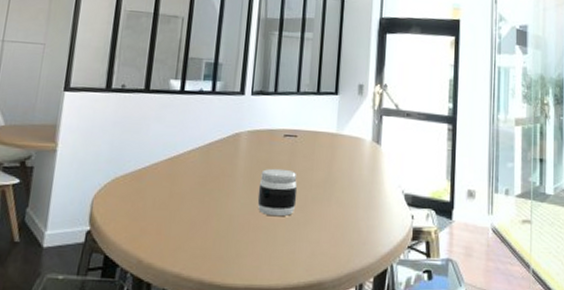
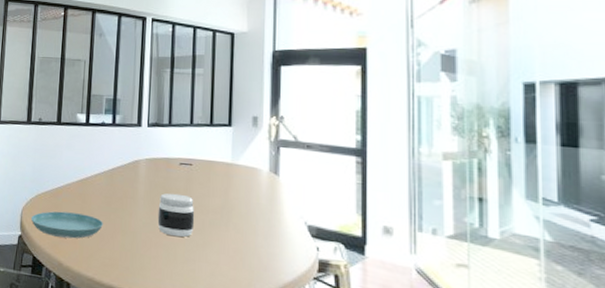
saucer: none [105,197,195,229] -> present [31,211,103,239]

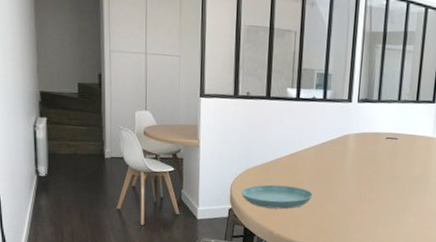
jar: present [157,193,195,237] -> none [363,165,397,204]

